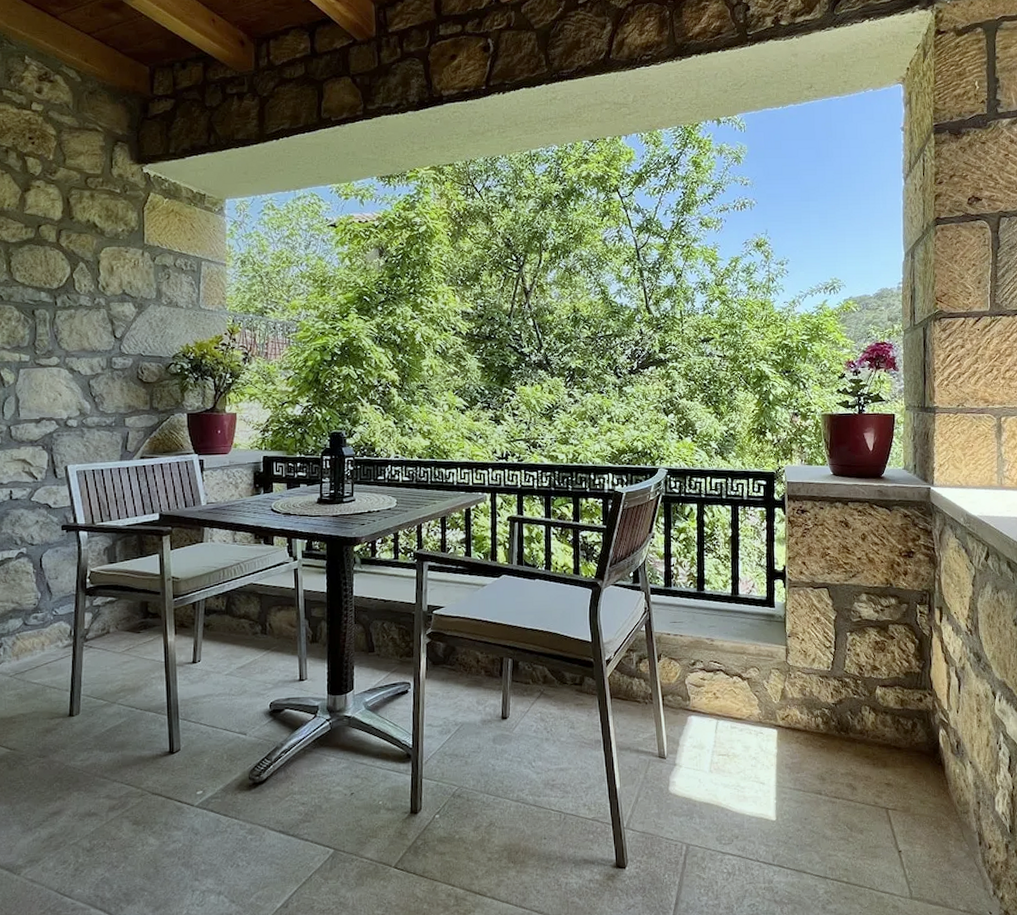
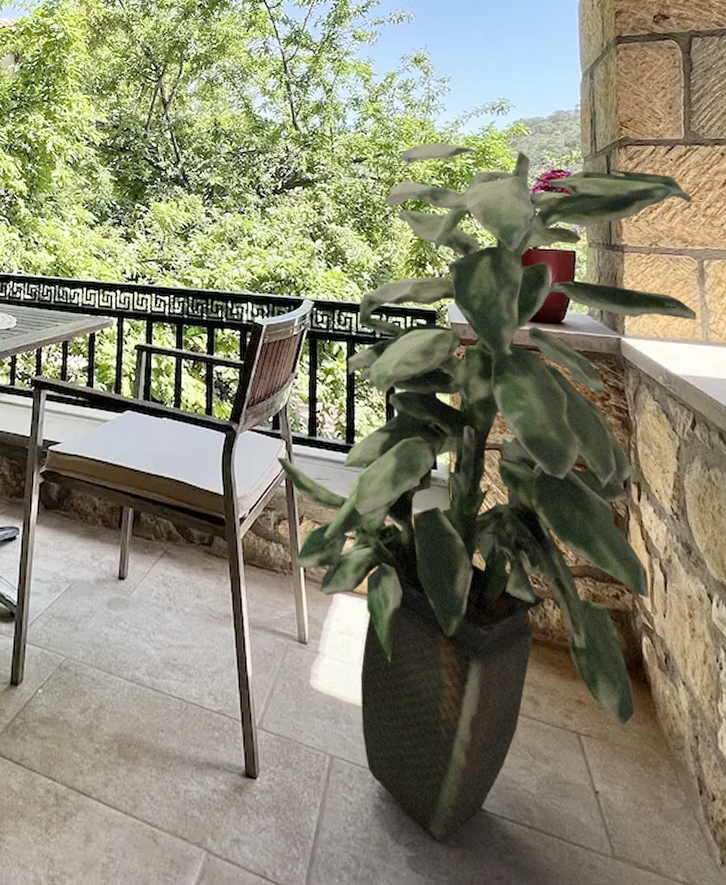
indoor plant: none [638,321,995,902] -> present [277,142,697,843]

